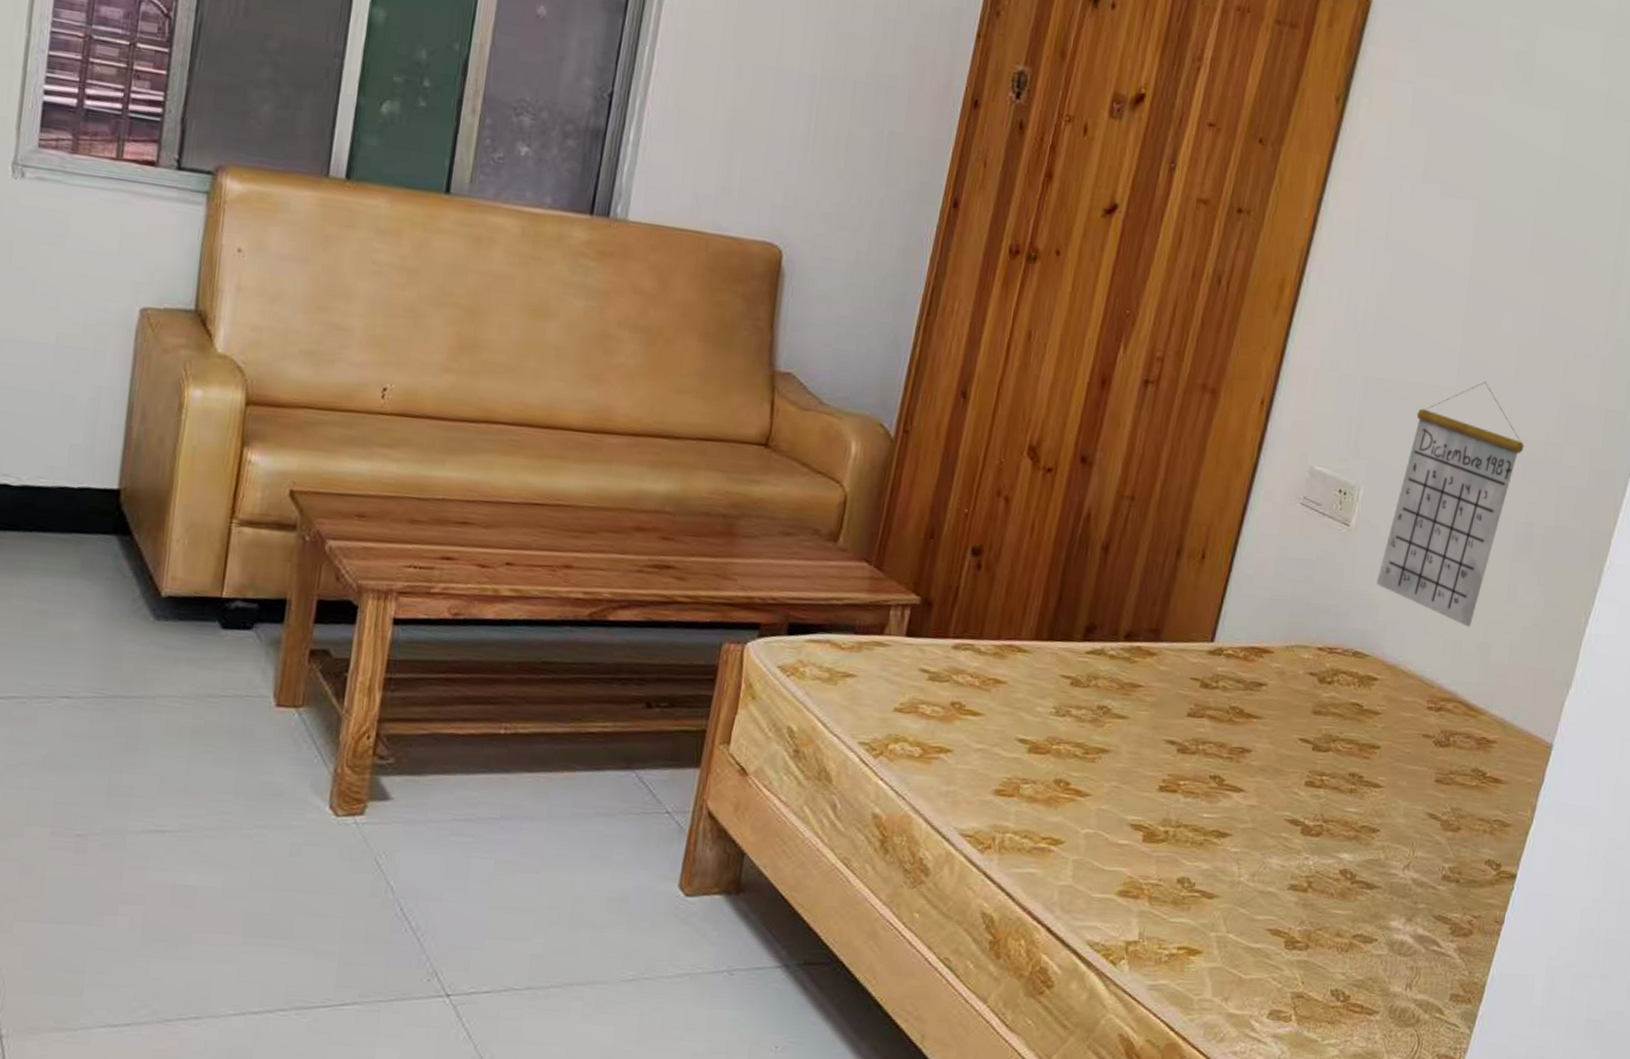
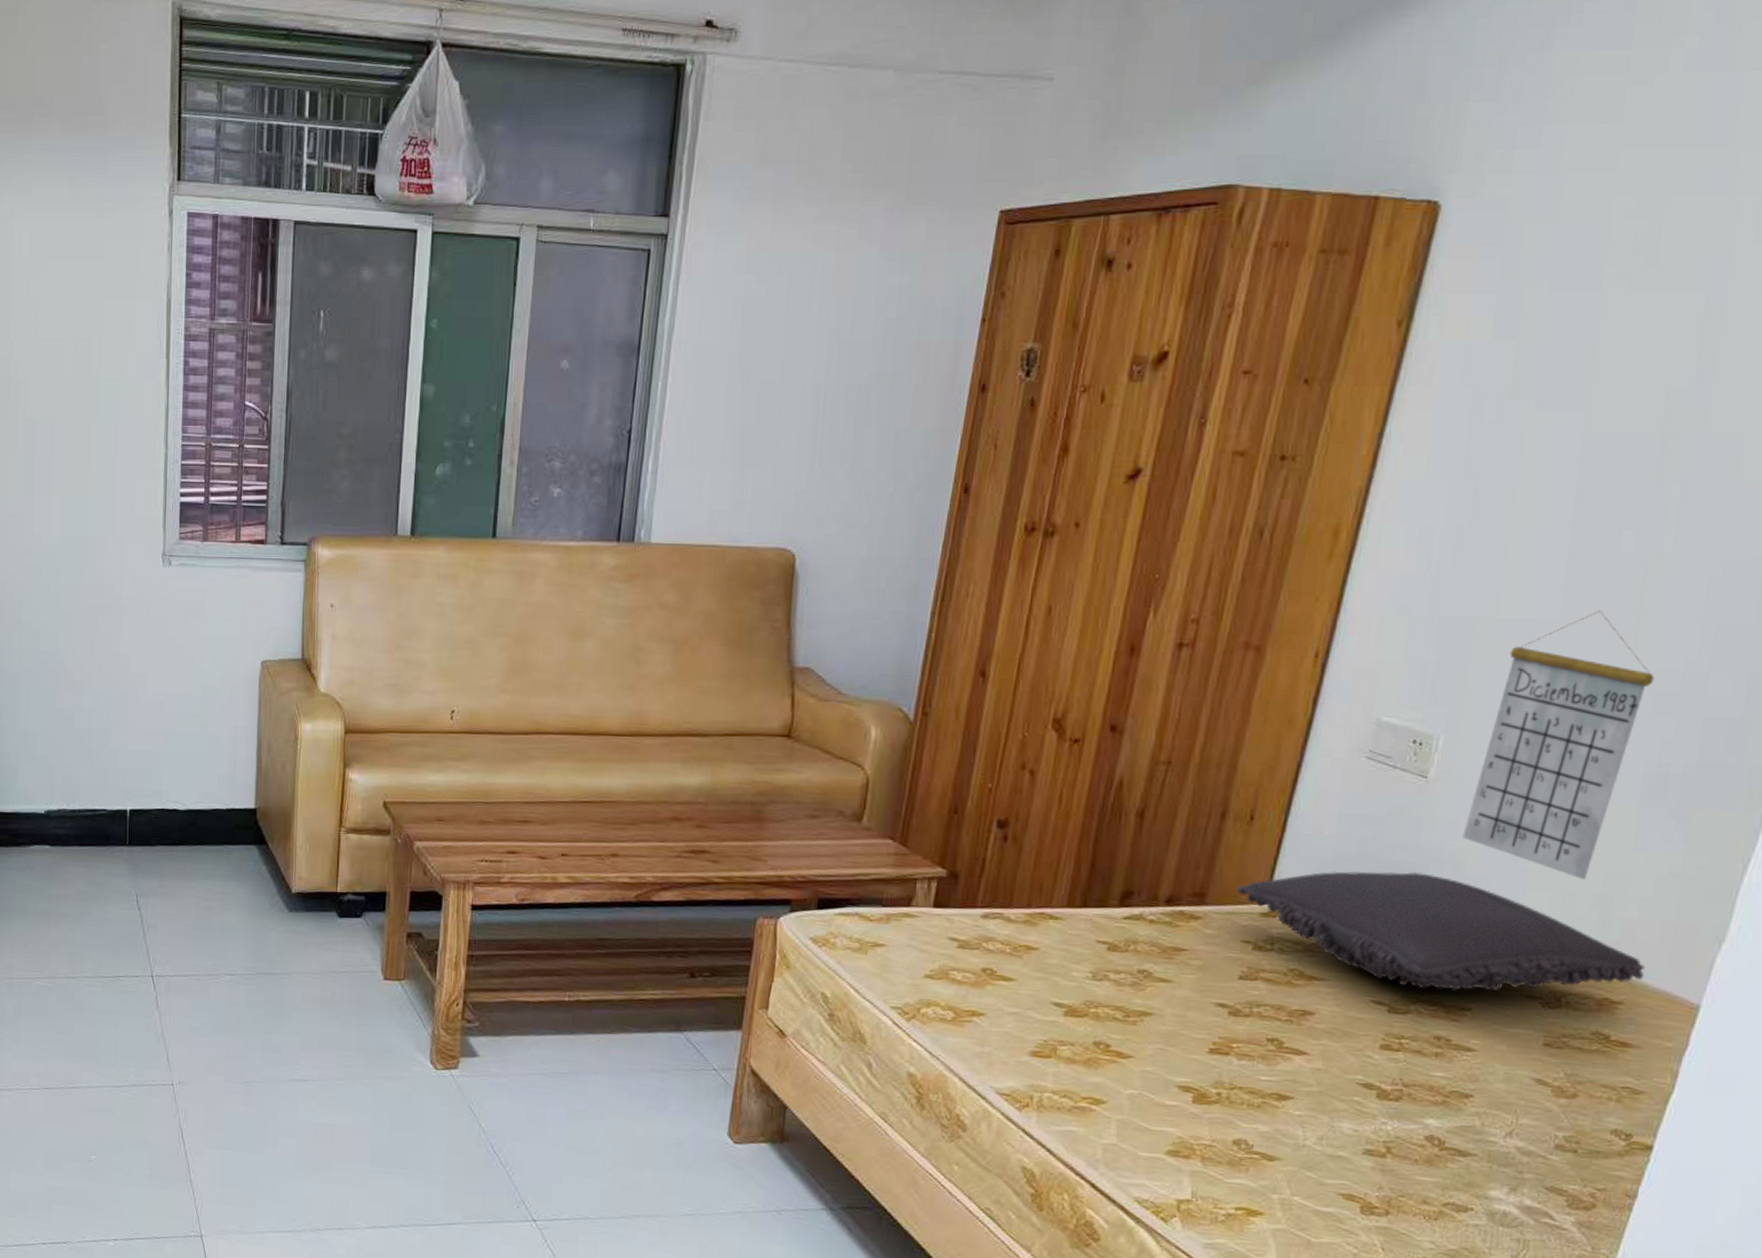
pillow: none [1188,611,1513,730] -> present [1237,871,1645,991]

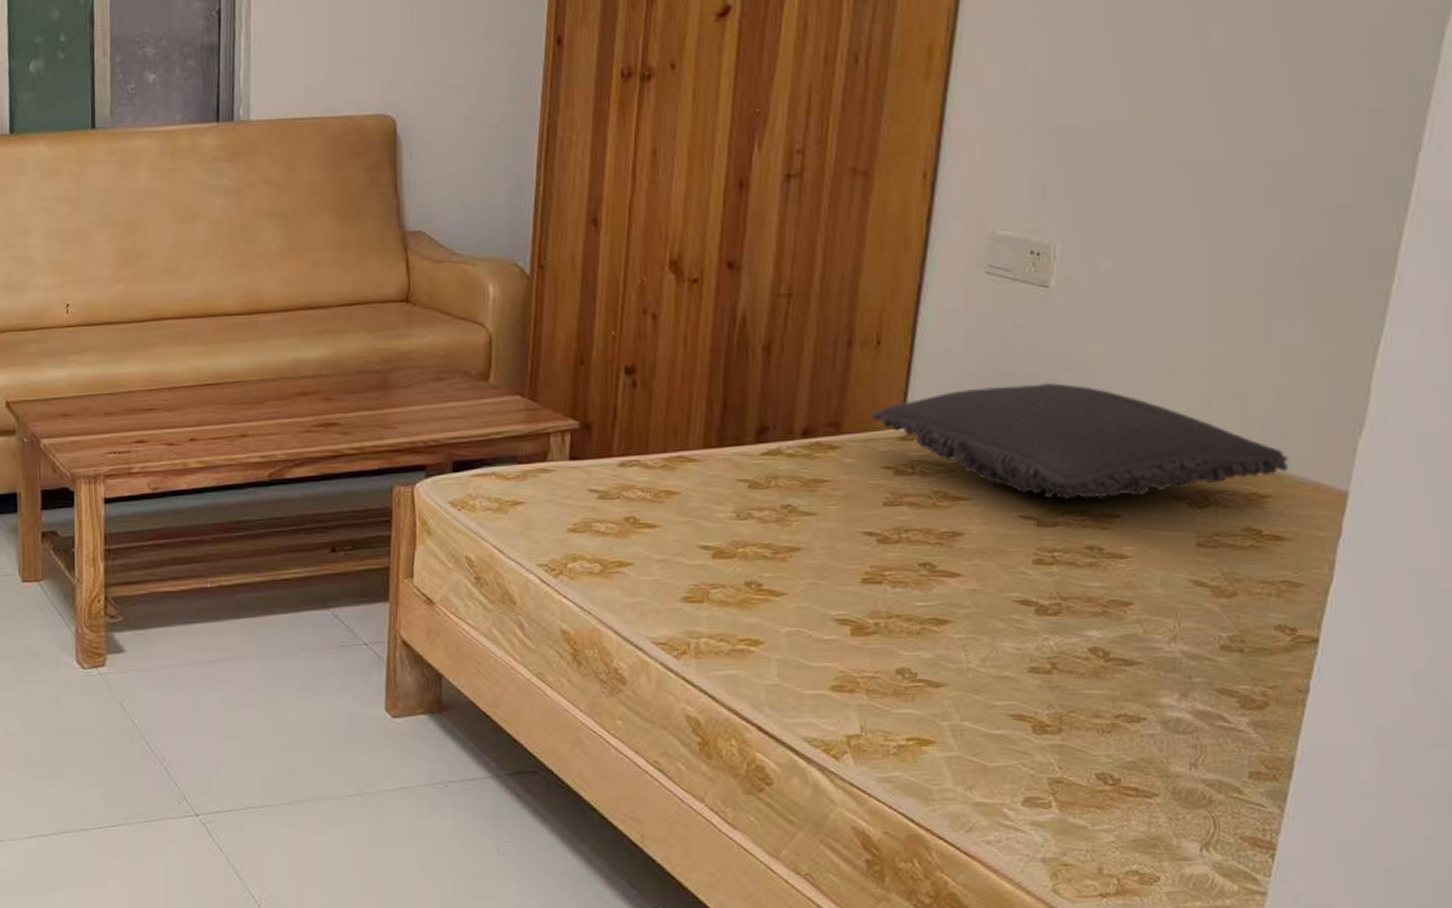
calendar: present [1462,610,1655,880] -> none [1091,106,1262,376]

